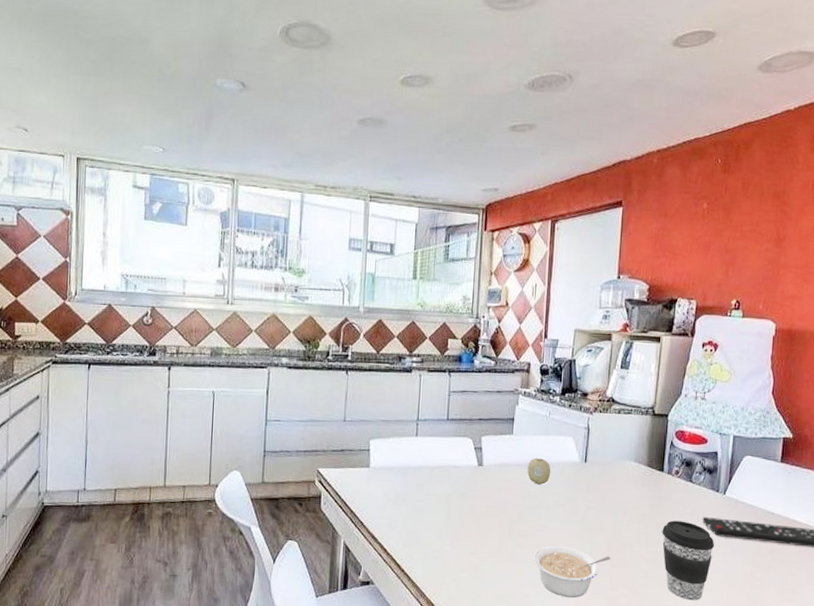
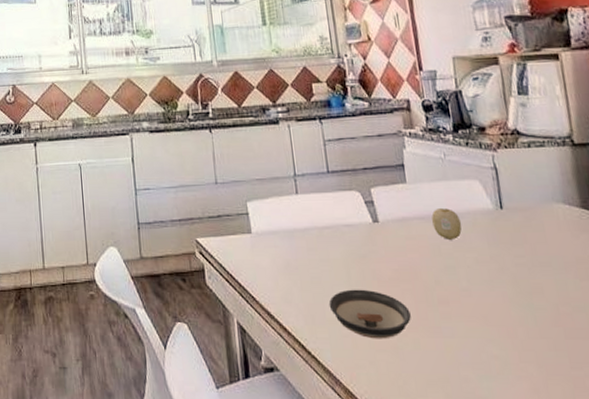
saucer: none [427,520,494,562] -> present [328,289,411,339]
legume: present [533,545,611,598] -> none [462,314,563,380]

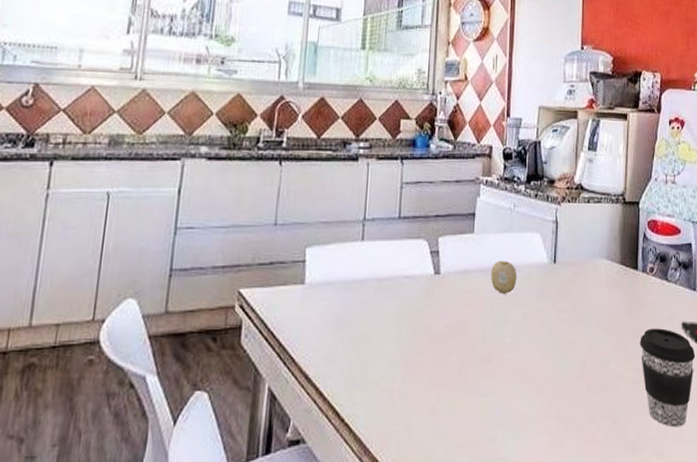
saucer: present [328,289,411,339] -> none [373,347,453,402]

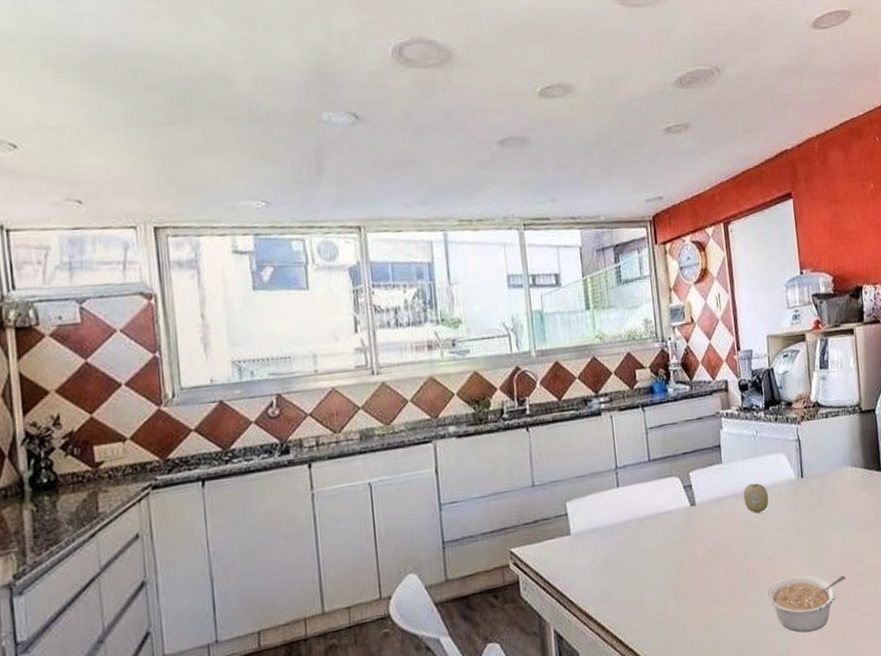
legume: none [499,370,586,437] -> present [766,575,846,633]

